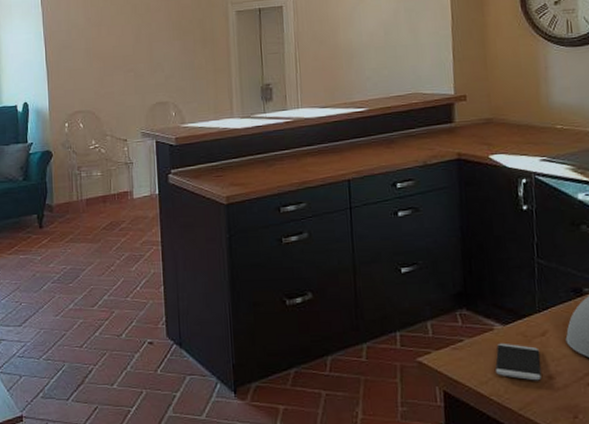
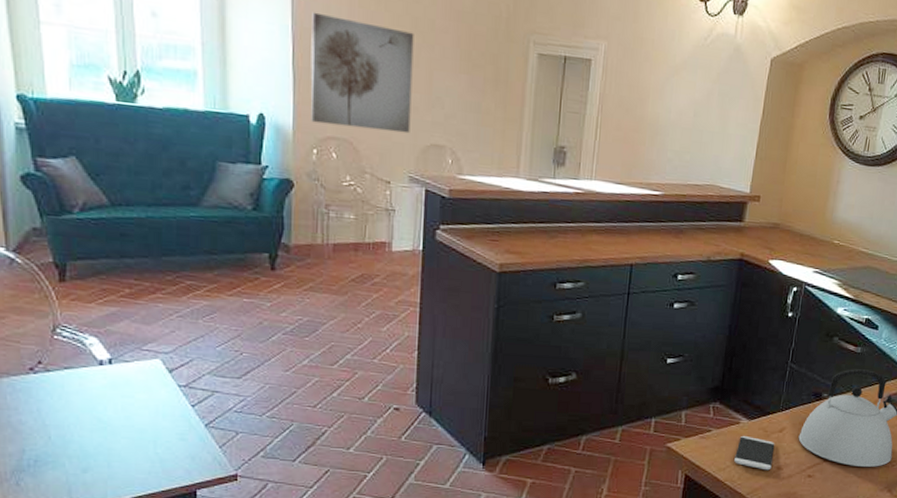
wall art: none [57,17,139,102] -> present [310,11,414,134]

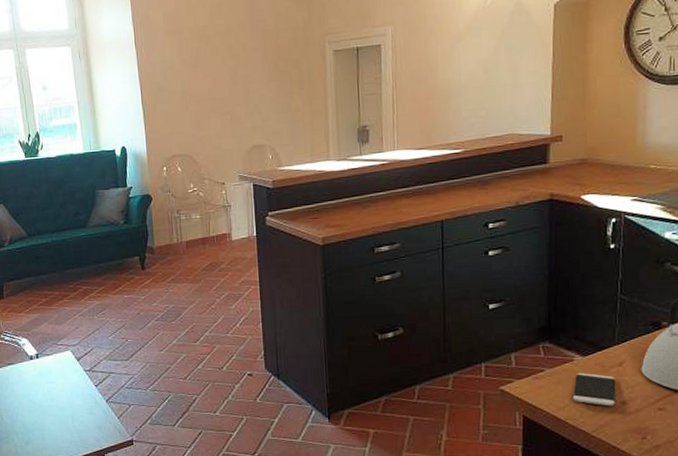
wall art: present [310,11,414,134] -> none [152,57,236,146]

